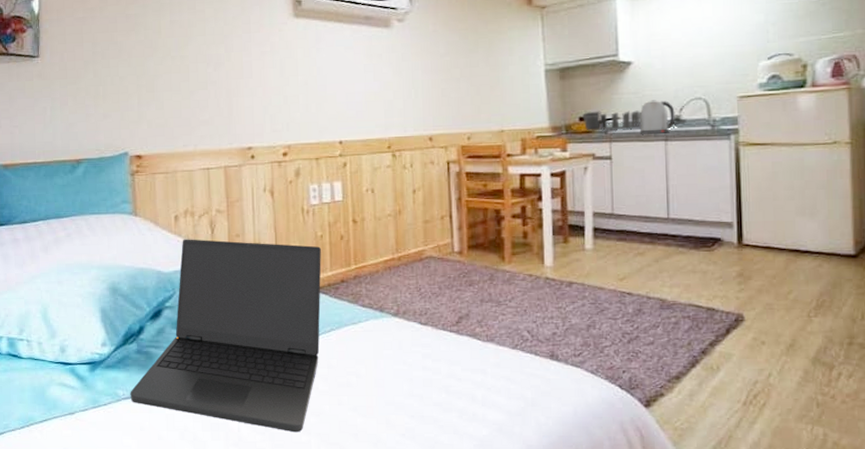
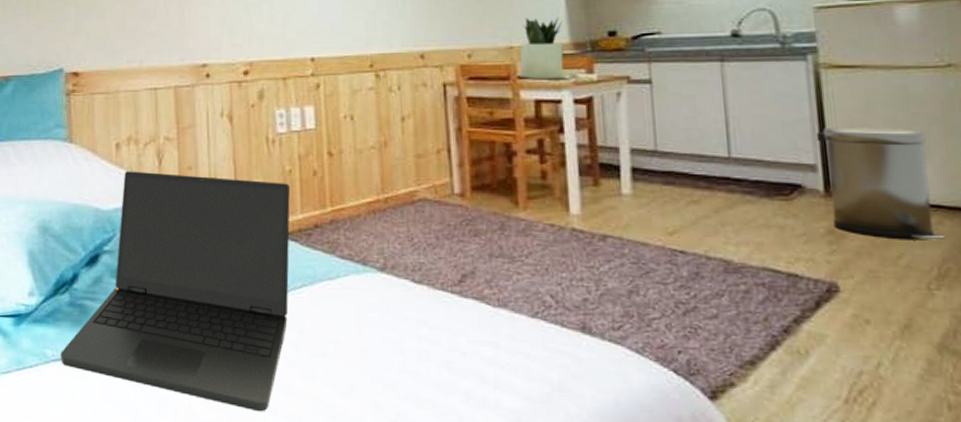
planter: none [506,106,546,158] -> present [516,17,567,80]
dish rack: present [581,110,687,133] -> none [610,23,749,51]
kettle: present [639,100,676,134] -> none [685,11,733,53]
pedal bin: none [734,191,823,280] -> present [816,126,946,241]

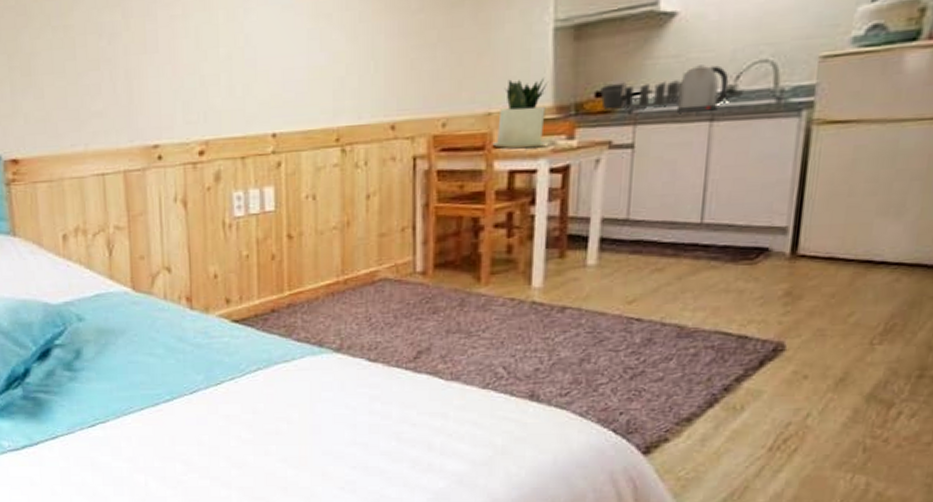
laptop: present [61,171,290,412] -> none [17,263,247,487]
dish rack: none [610,23,749,51] -> present [598,80,745,112]
kettle: none [685,11,733,53] -> present [676,64,729,113]
pedal bin: present [816,126,946,241] -> none [793,185,905,299]

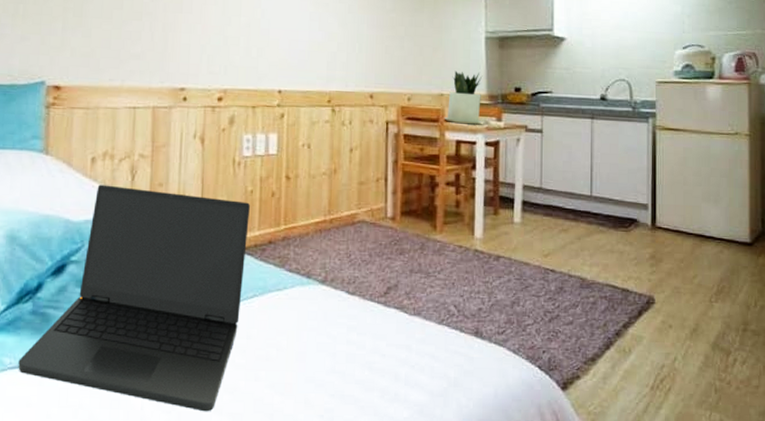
laptop: none [17,263,247,487] -> present [18,184,250,412]
dish rack: present [598,80,745,112] -> none [517,83,612,106]
kettle: present [676,64,729,113] -> none [569,77,602,111]

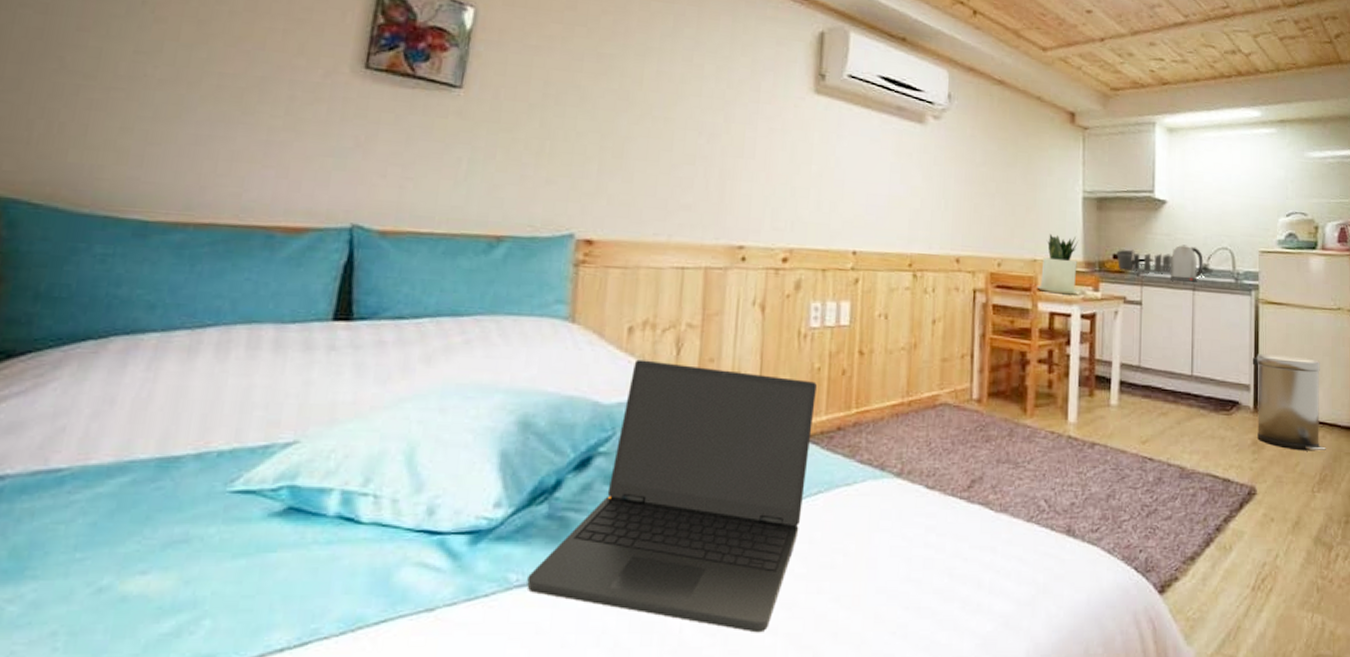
dish rack: none [517,83,612,106] -> present [1115,249,1214,276]
kettle: none [569,77,602,111] -> present [1170,244,1204,282]
pedal bin: none [650,175,724,265] -> present [1252,353,1326,451]

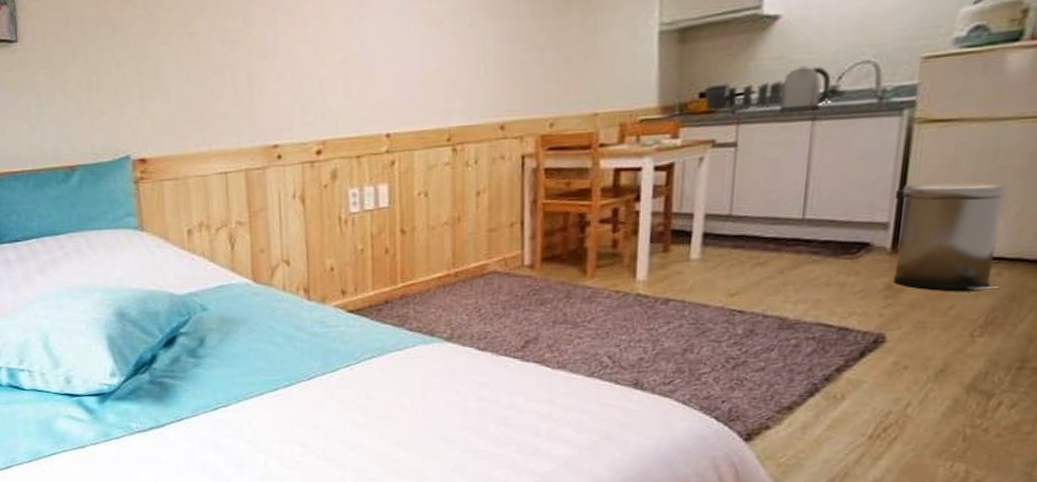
laptop: present [527,359,817,633] -> none [144,256,362,468]
planter: present [1037,233,1079,295] -> none [598,80,654,148]

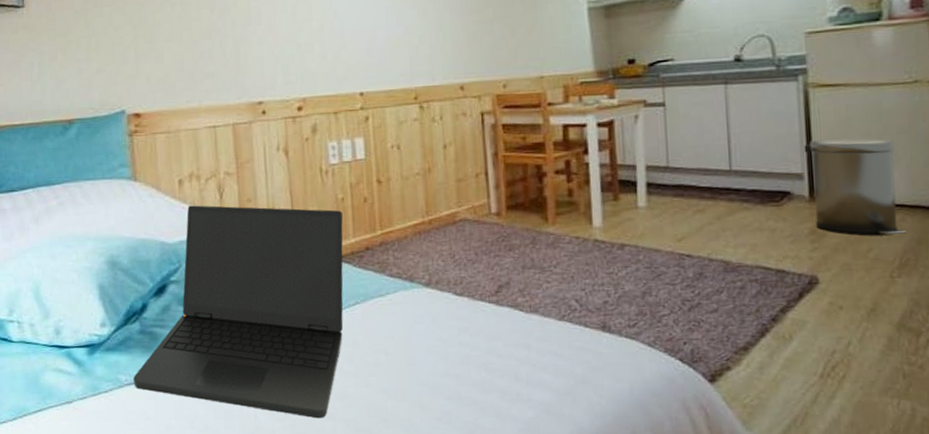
laptop: none [144,256,362,468] -> present [133,205,344,419]
dish rack: present [702,81,847,112] -> none [630,50,749,77]
kettle: present [779,66,832,113] -> none [695,38,736,77]

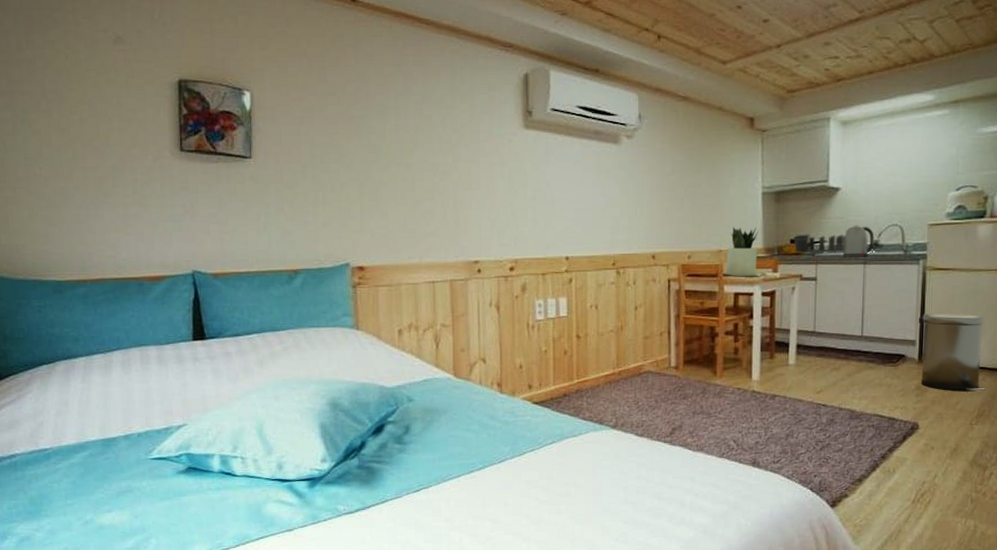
laptop: present [133,205,344,419] -> none [351,353,545,541]
planter: none [547,48,591,107] -> present [723,227,760,277]
dish rack: none [630,50,749,77] -> present [792,234,884,255]
kettle: none [695,38,736,77] -> present [842,225,875,257]

